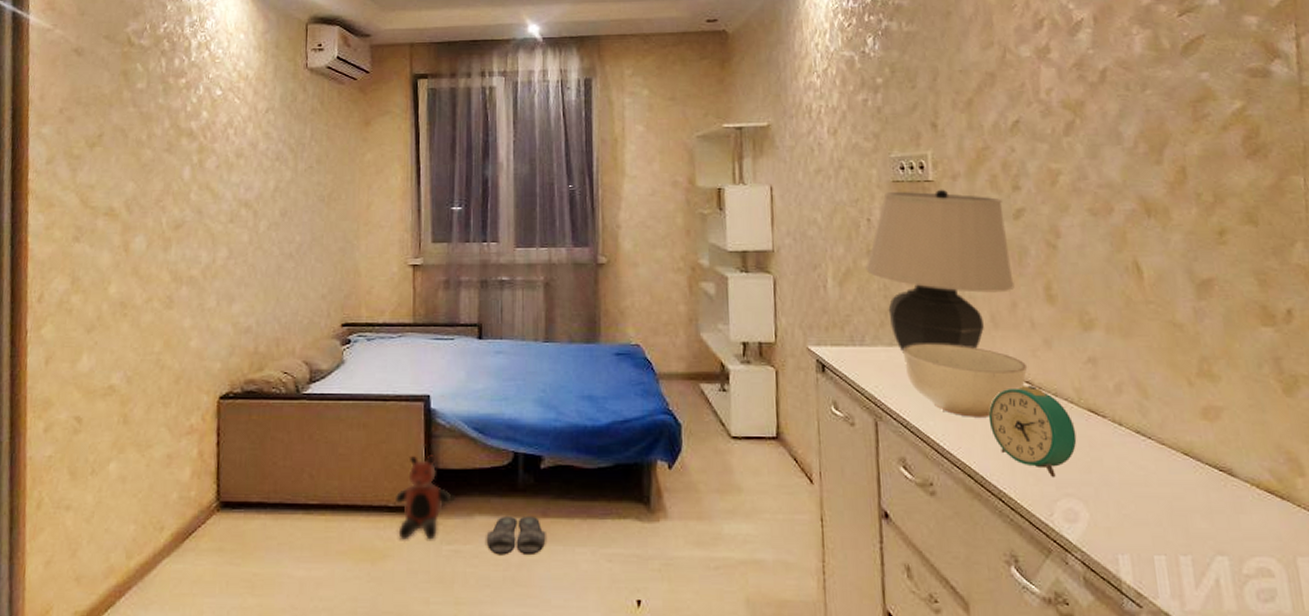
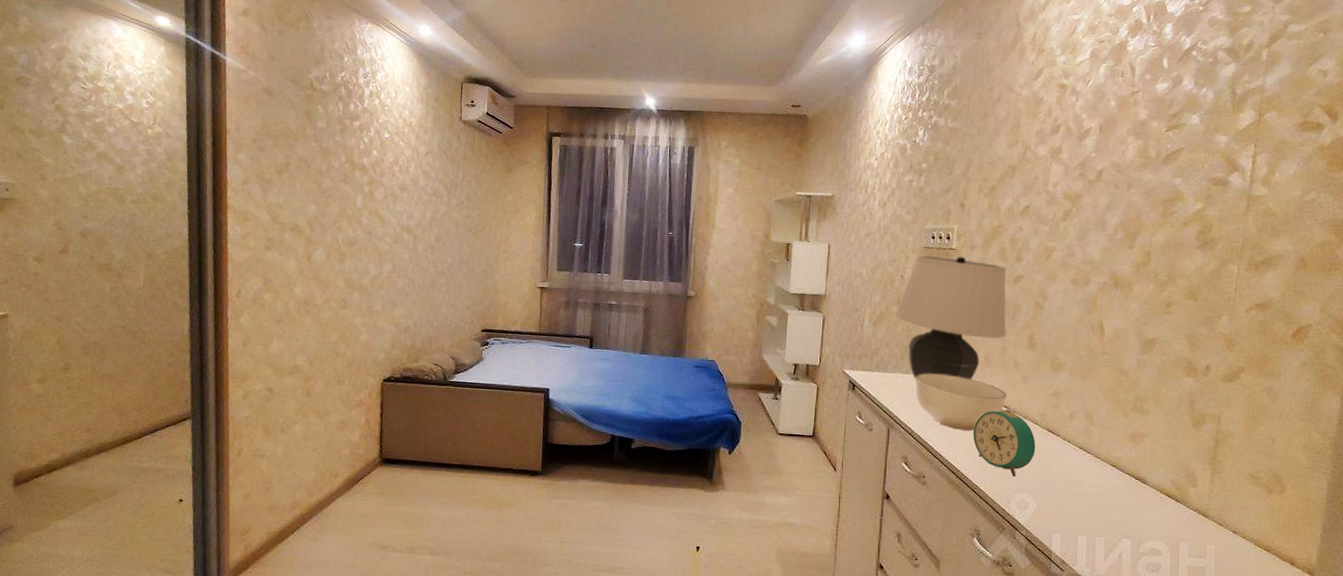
teddy bear: present [394,455,451,540] -> none [518,432,561,494]
slippers: present [486,515,546,555] -> none [586,481,632,510]

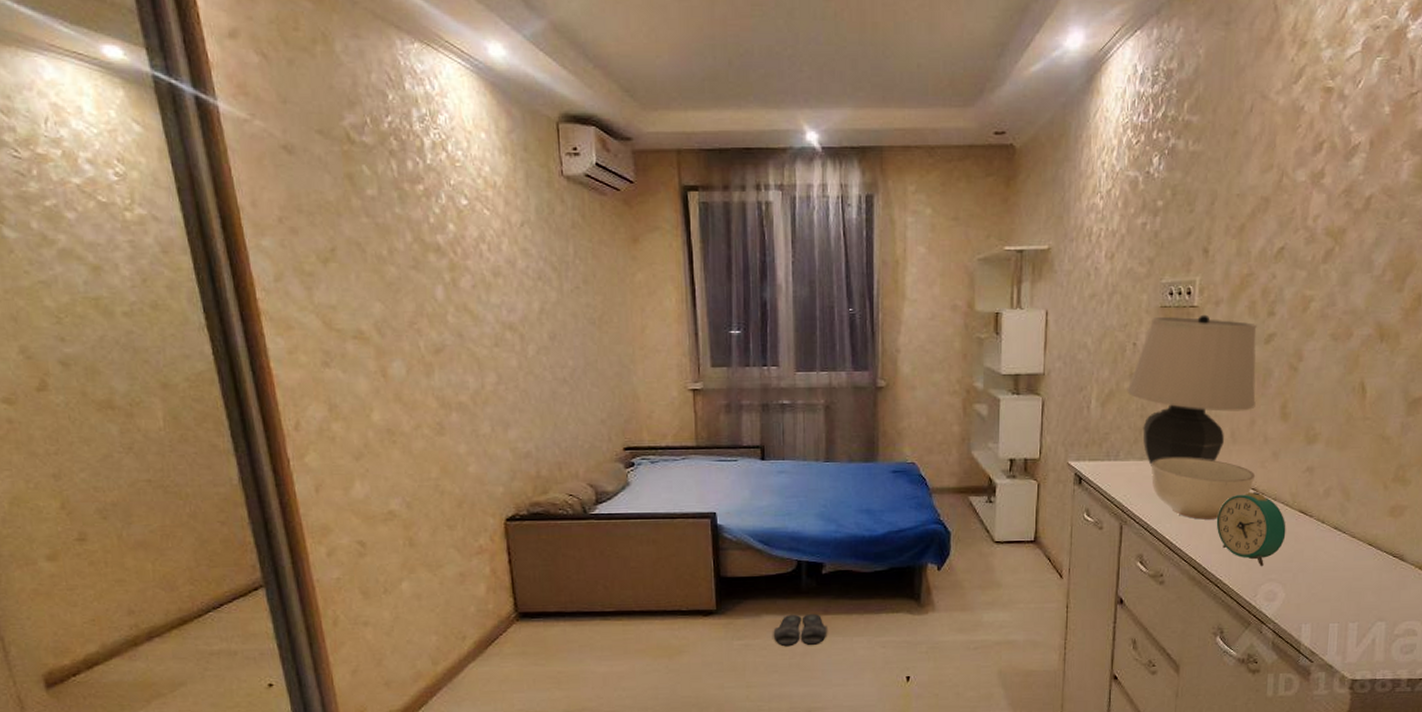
slippers: none [586,481,632,510] -> present [773,613,827,647]

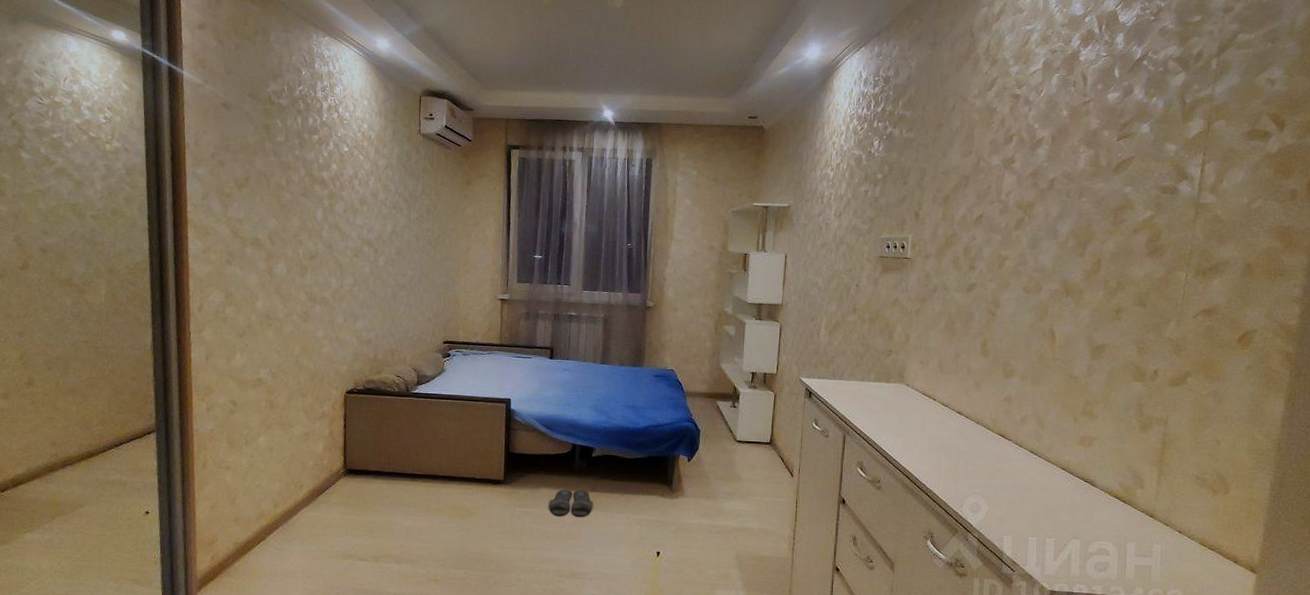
table lamp: present [1127,314,1257,466] -> none [850,265,960,387]
bowl: present [1151,457,1256,520] -> none [871,380,961,436]
alarm clock: present [1216,491,1286,566] -> none [926,414,988,480]

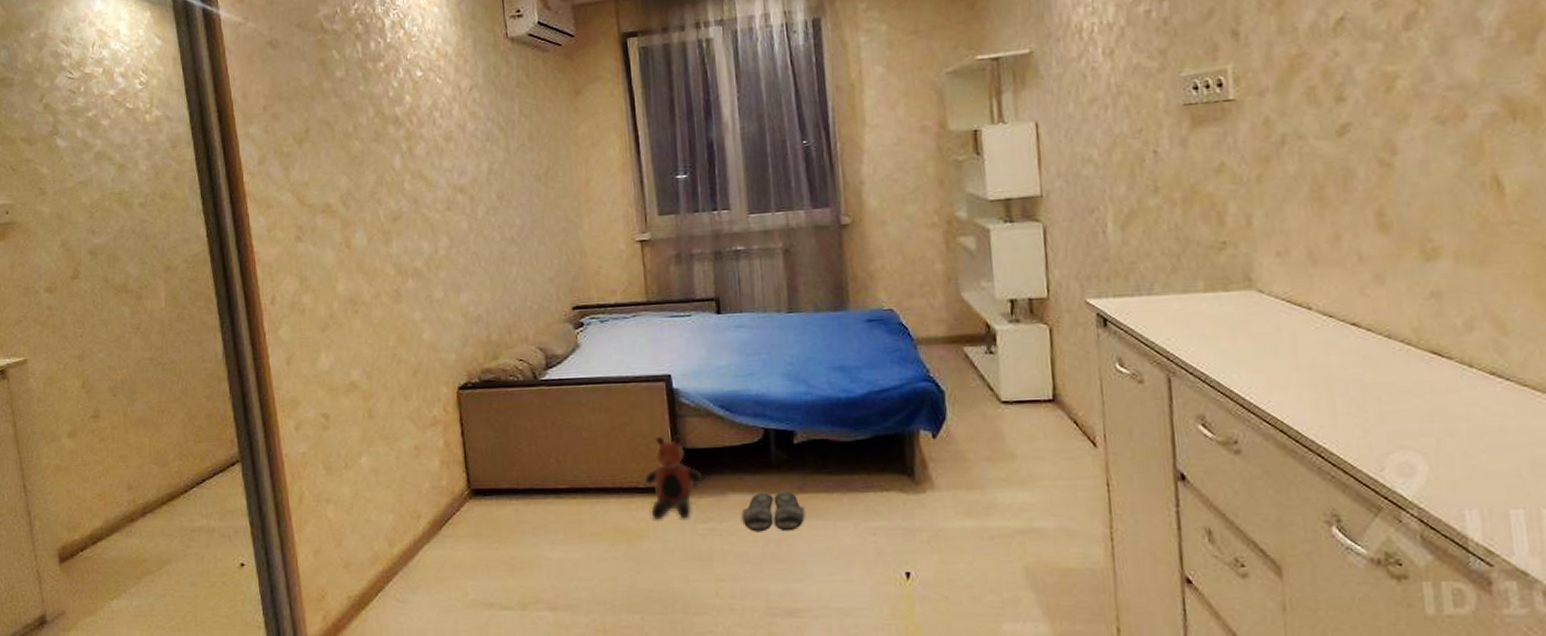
teddy bear: none [480,442,523,503] -> present [644,435,702,520]

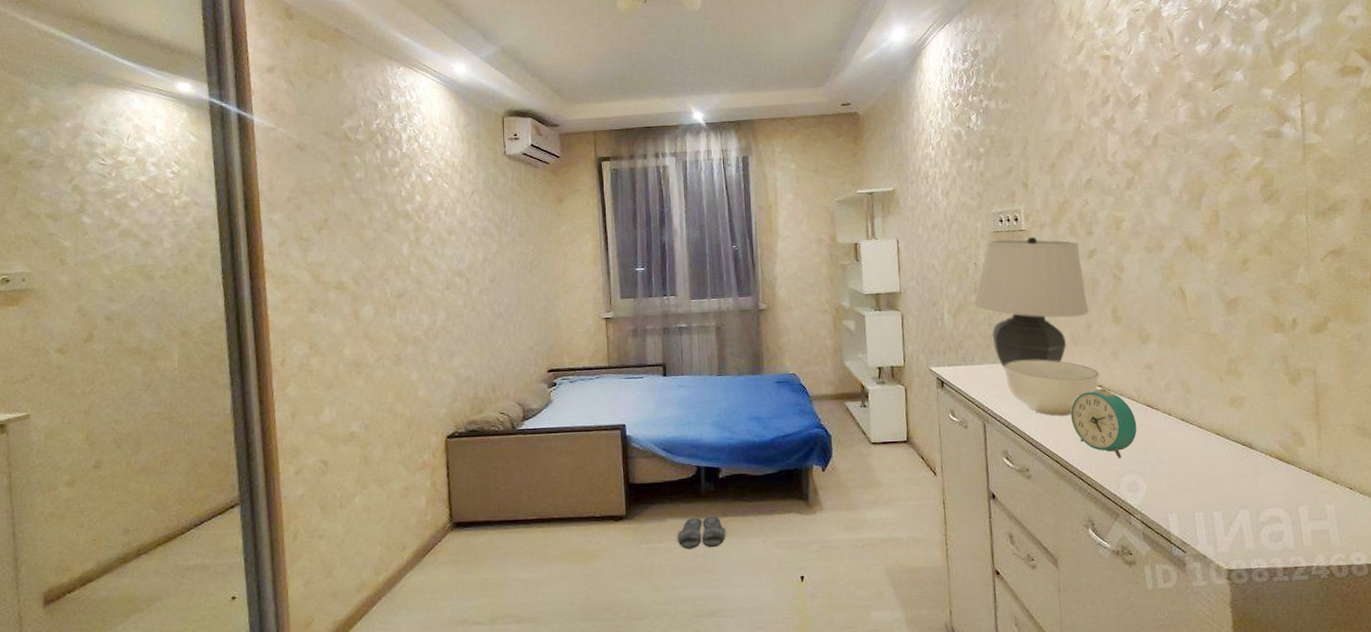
teddy bear: present [644,435,702,520] -> none [600,473,646,542]
table lamp: none [1152,108,1338,301] -> present [973,236,1089,369]
bowl: none [1200,286,1354,367] -> present [1004,359,1100,416]
alarm clock: none [1304,327,1415,428] -> present [1070,388,1137,458]

